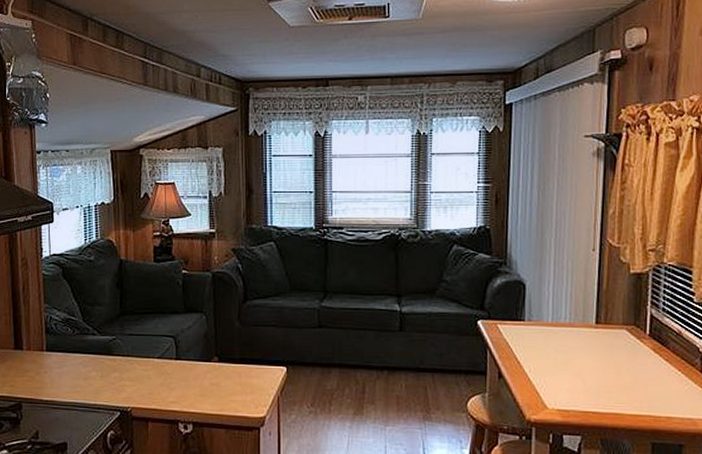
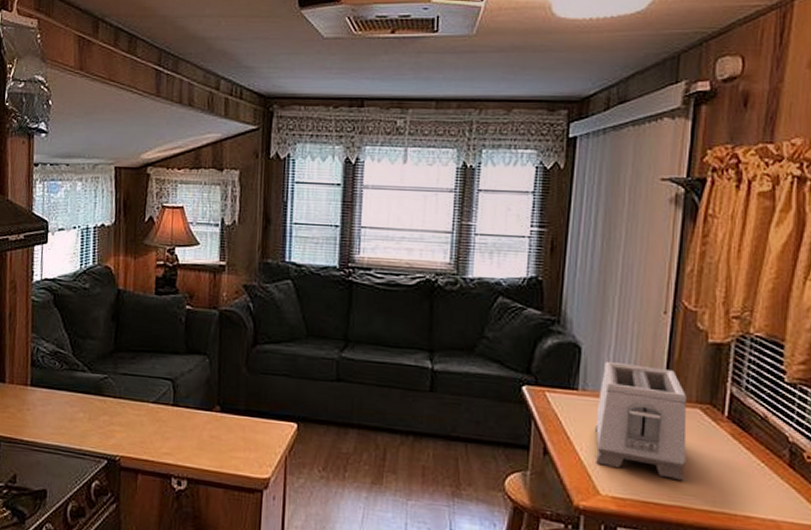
toaster: none [541,294,617,391] -> present [595,360,687,480]

